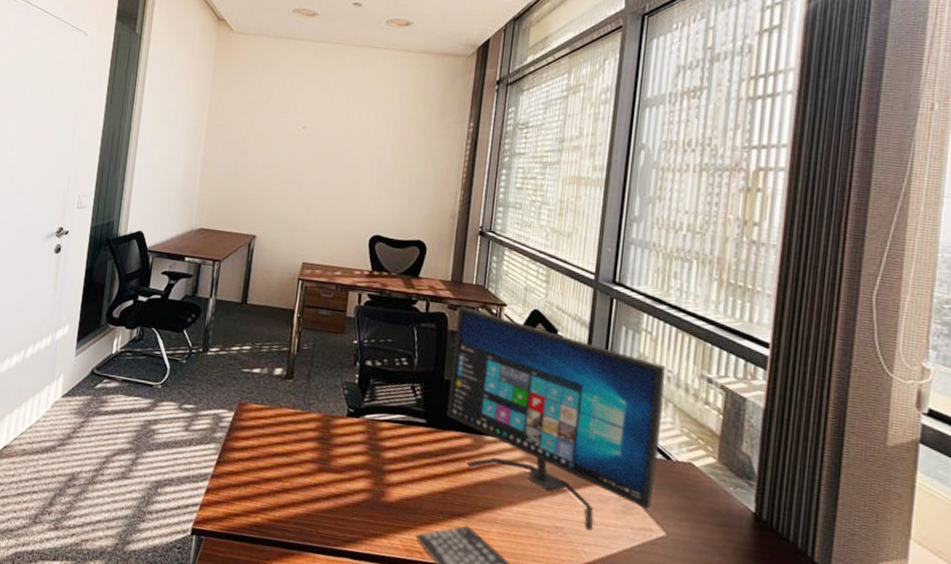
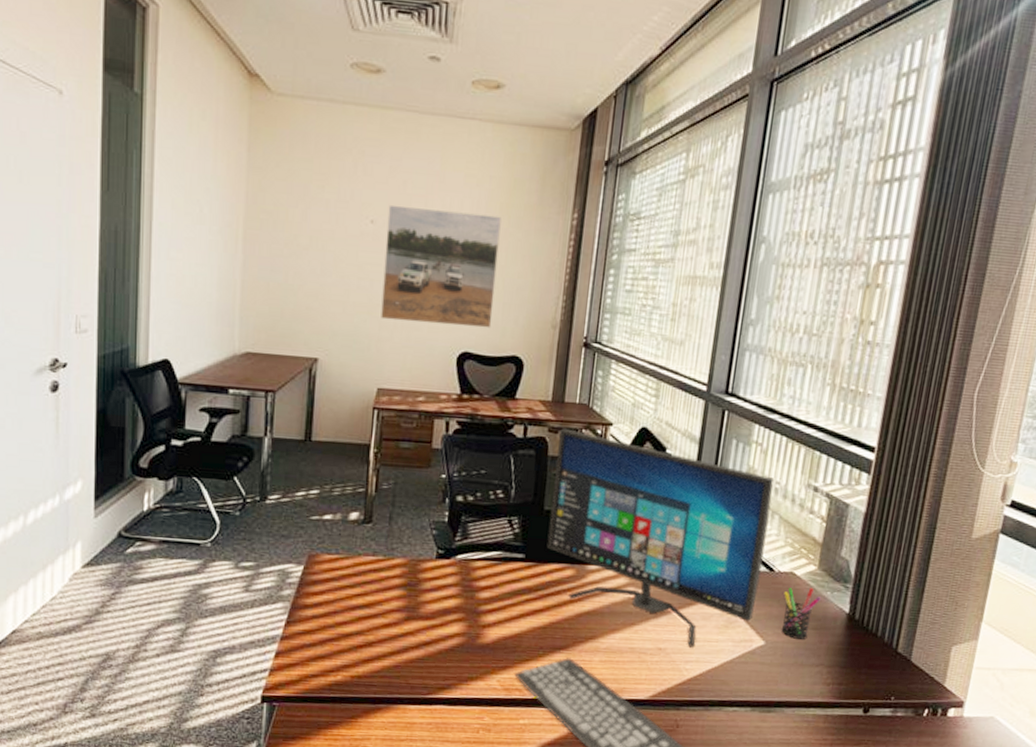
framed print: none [307,114,409,216] -> present [381,204,501,328]
pen holder: none [682,479,723,536] -> present [781,588,821,640]

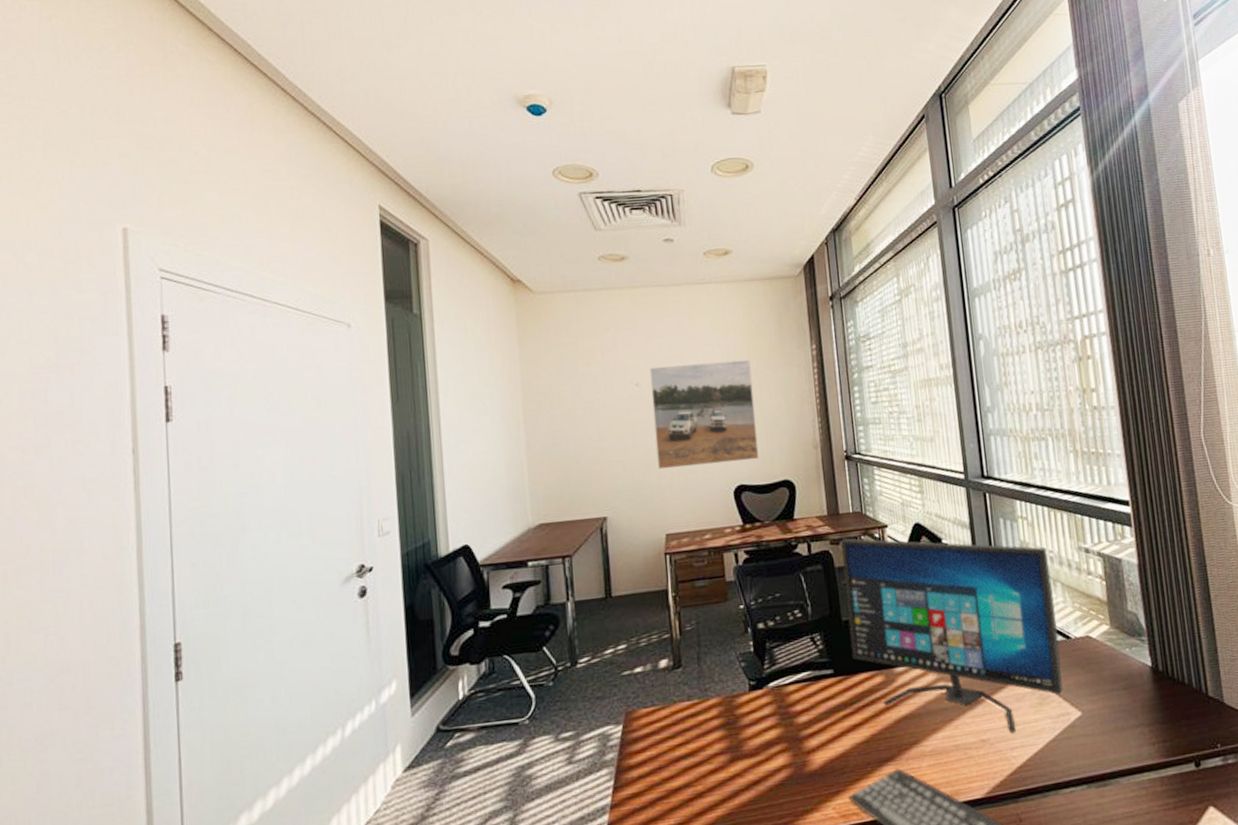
pen holder: present [781,588,821,640] -> none [1086,648,1122,703]

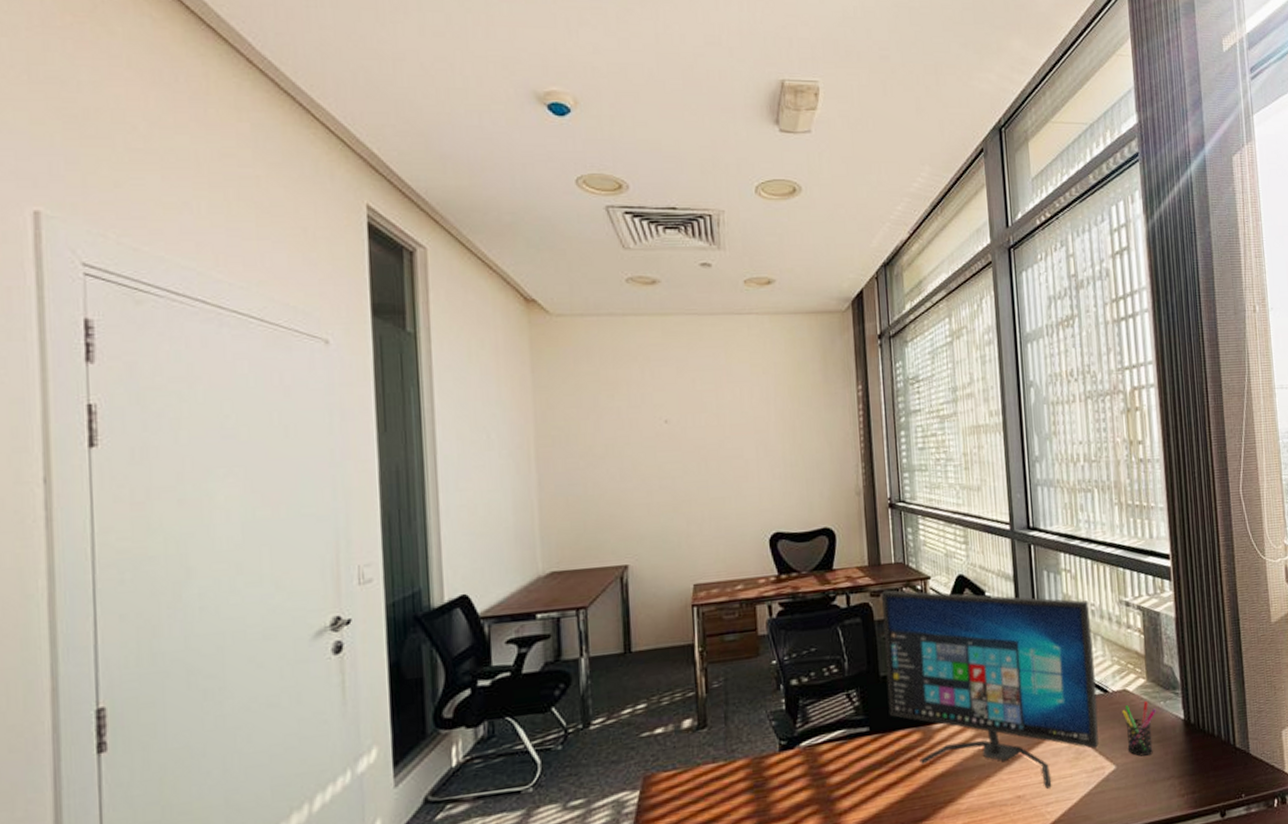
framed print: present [649,359,759,470] -> none [680,398,798,515]
pen holder: none [1086,648,1122,703] -> present [1122,701,1156,757]

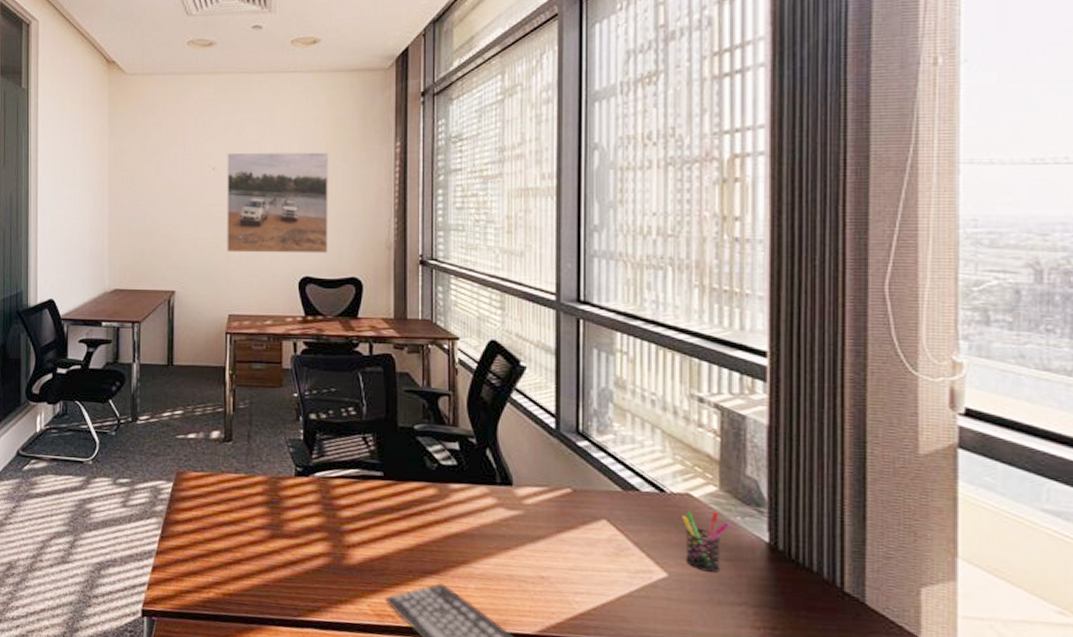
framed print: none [680,398,798,515] -> present [227,152,328,254]
computer monitor: present [882,590,1099,789] -> none [404,344,649,577]

